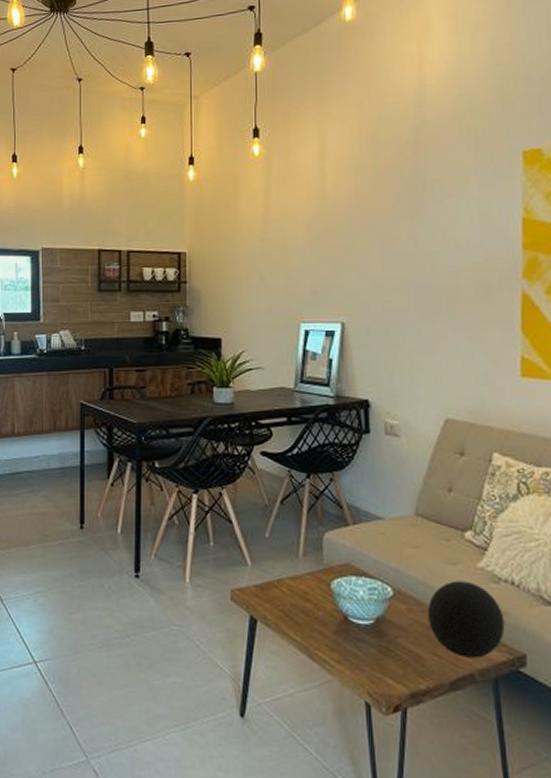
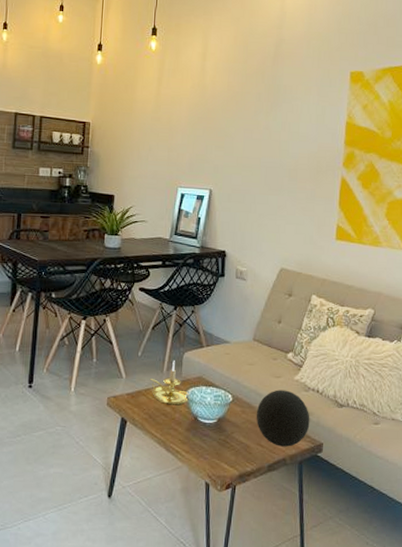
candle holder: none [281,543,336,601] -> present [149,360,190,406]

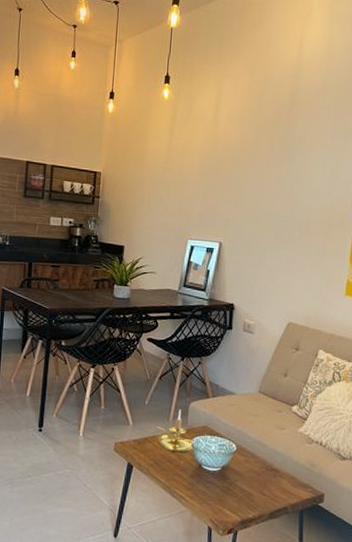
decorative orb: present [256,389,310,447] -> none [259,441,313,496]

